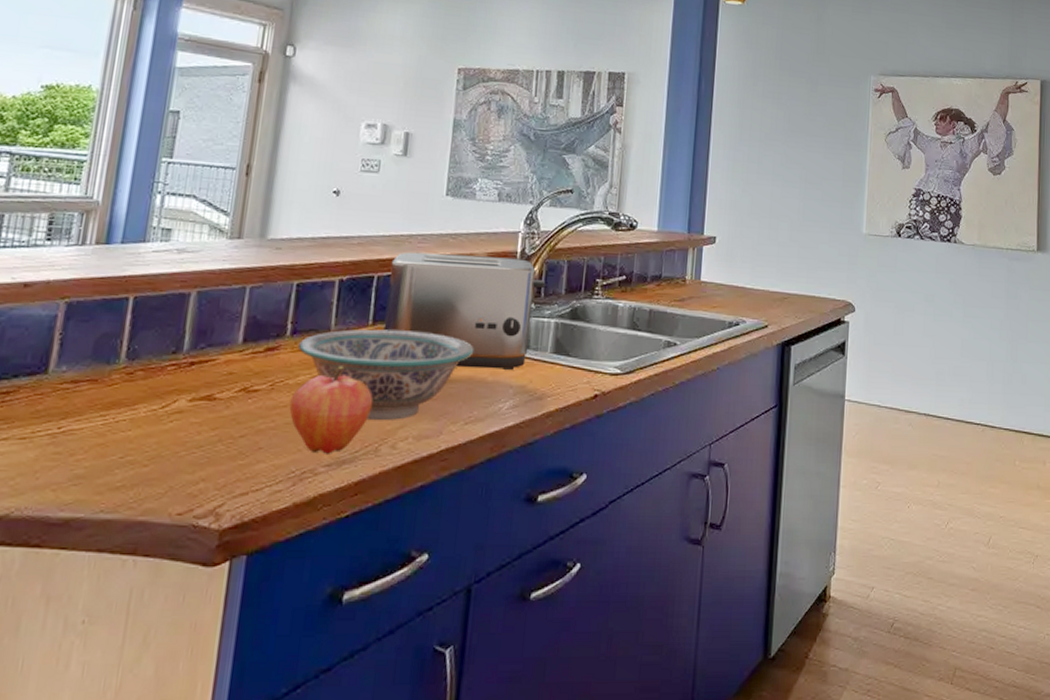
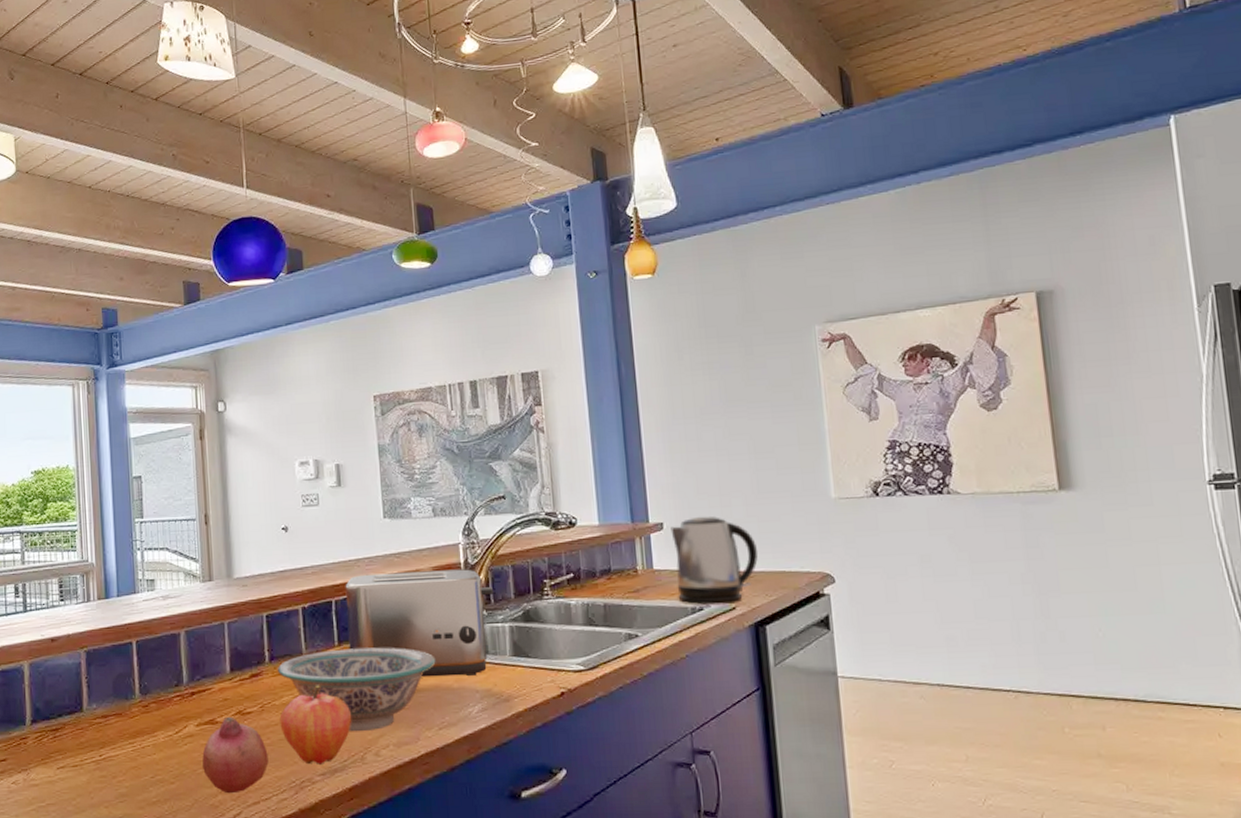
fruit: none [187,393,269,482] -> present [202,716,269,794]
kettle: none [718,235,795,323] -> present [670,516,758,606]

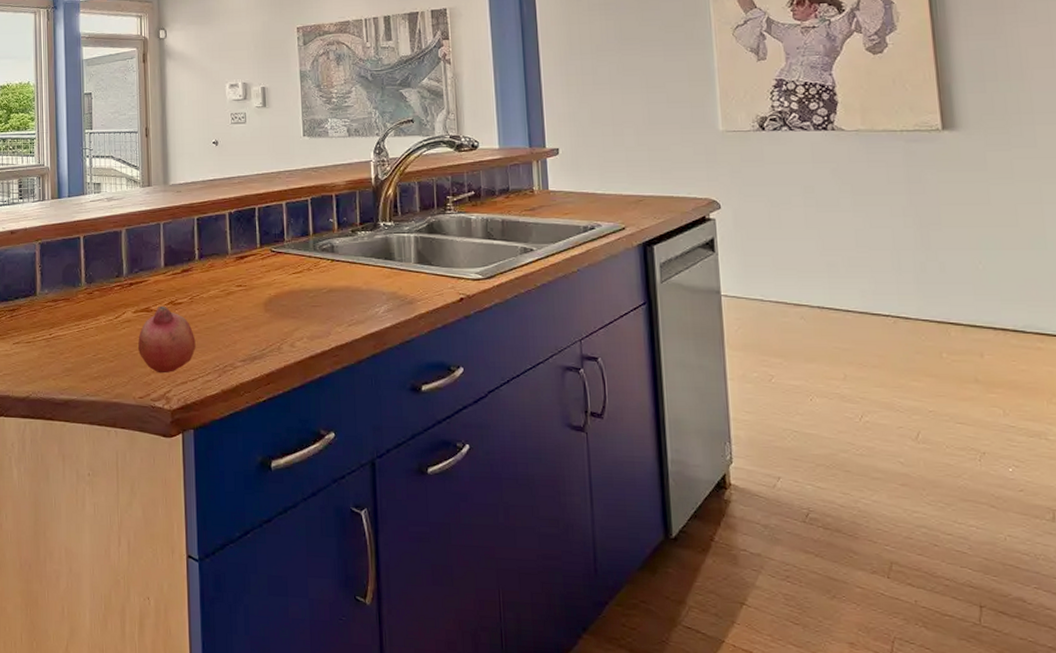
bowl: present [278,647,436,732] -> none [206,250,347,325]
fruit: present [279,685,352,764] -> none [206,281,271,352]
toaster: present [345,569,494,678] -> none [267,184,401,279]
kettle: present [670,516,758,606] -> none [565,143,648,226]

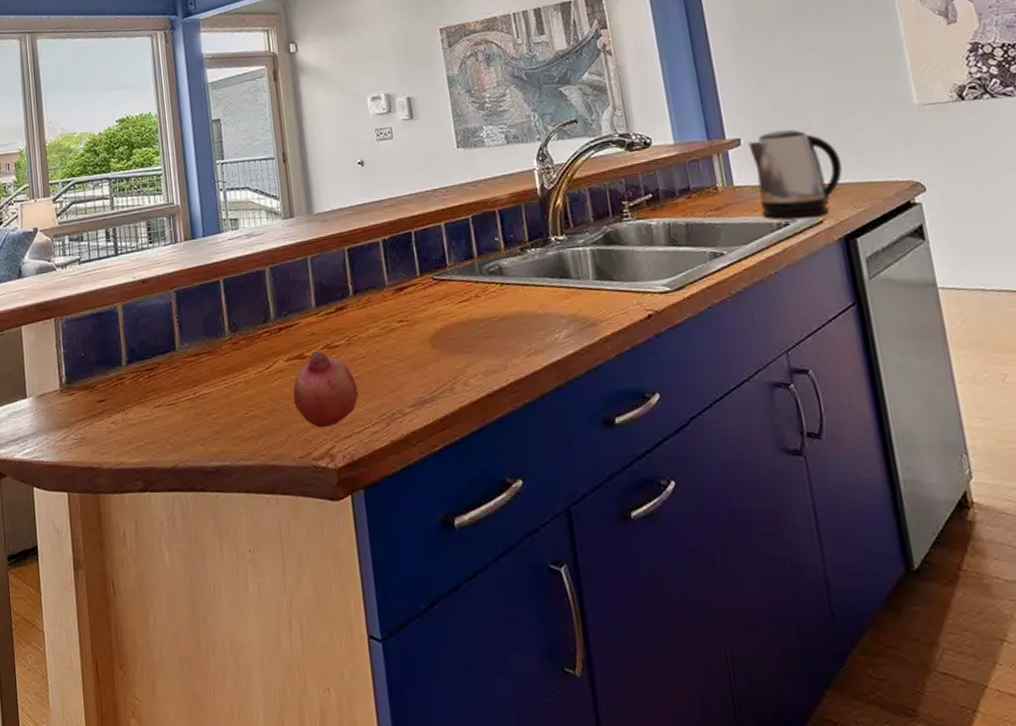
kettle: none [565,143,648,226] -> present [748,129,842,221]

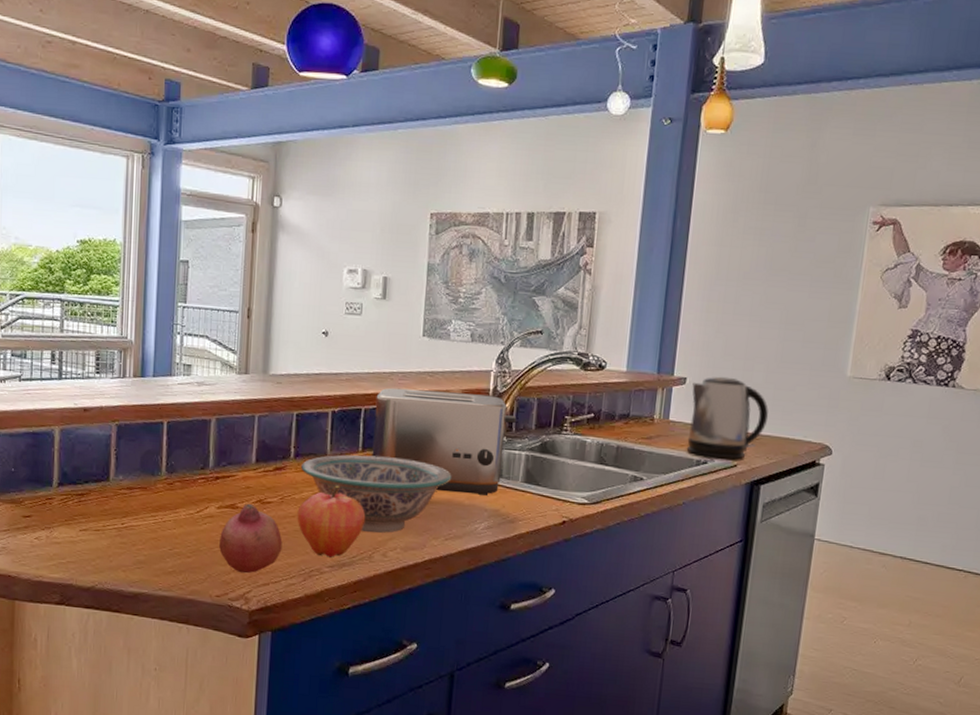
bowl: none [362,276,519,362] -> present [301,454,452,533]
fruit: none [367,316,439,396] -> present [297,485,366,558]
toaster: none [423,194,573,305] -> present [372,388,517,495]

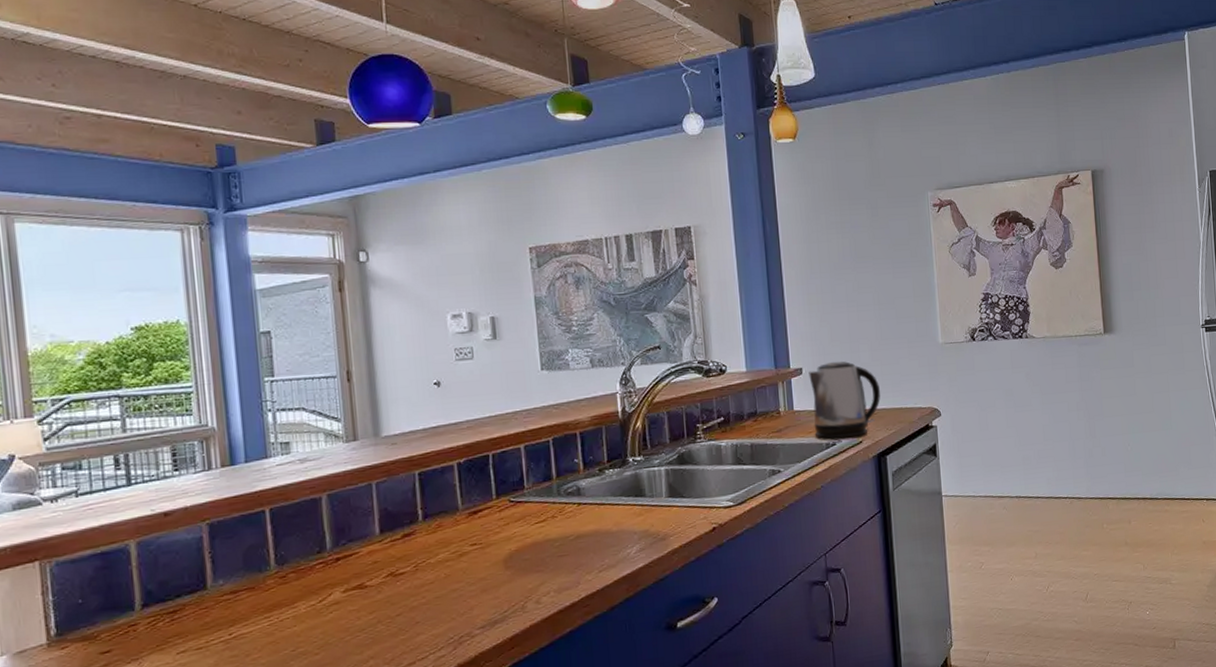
fruit: present [219,503,283,573] -> none [350,579,425,658]
fruit: present [297,485,366,558] -> none [435,539,512,618]
bowl: present [301,454,452,533] -> none [432,497,595,583]
toaster: present [372,388,517,495] -> none [502,417,651,524]

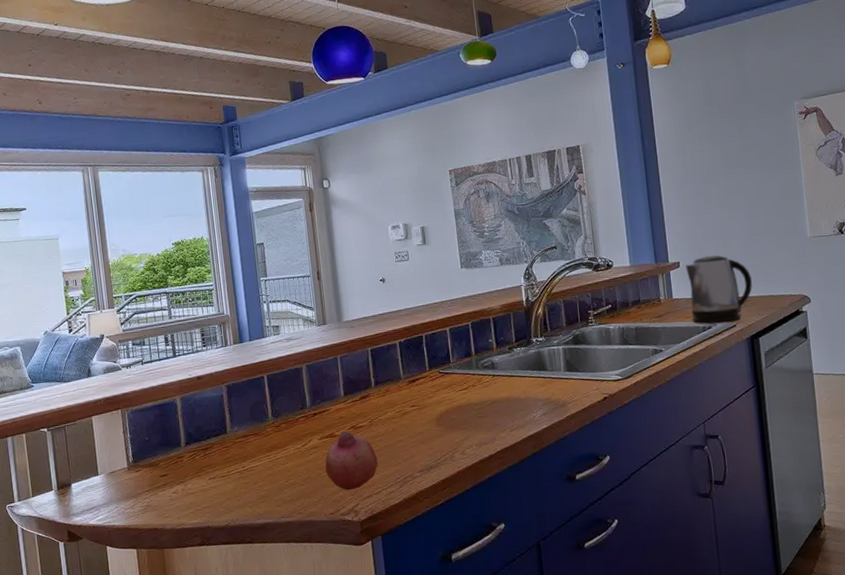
fruit: none [350,579,425,658] -> present [325,430,378,491]

